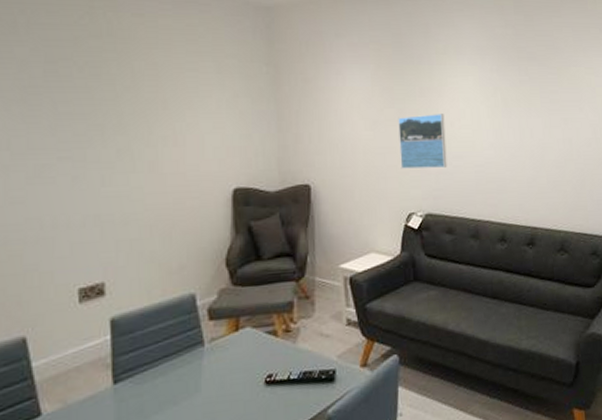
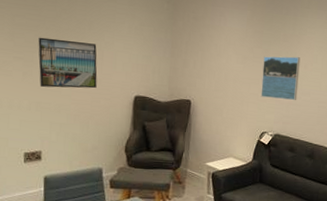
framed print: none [92,126,179,193] -> present [38,37,97,89]

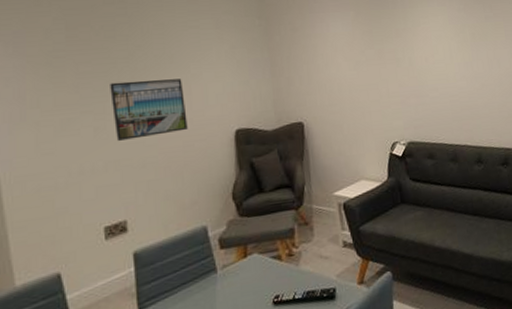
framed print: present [260,56,301,100] -> none [378,51,425,103]

